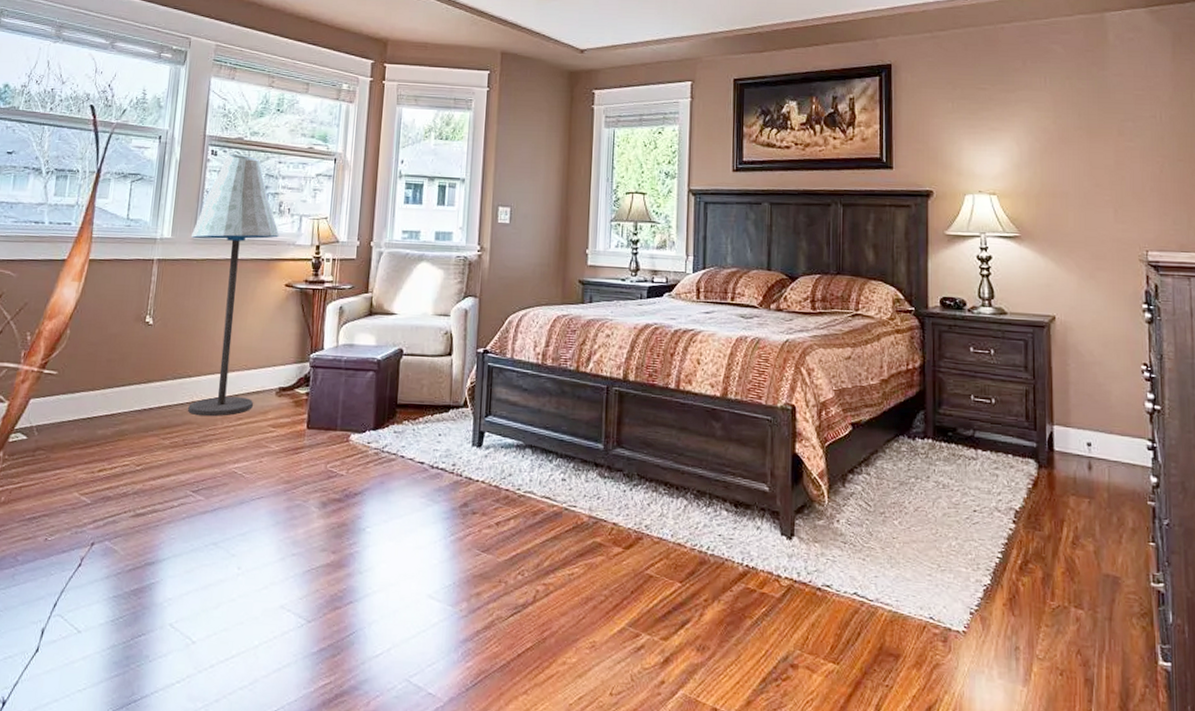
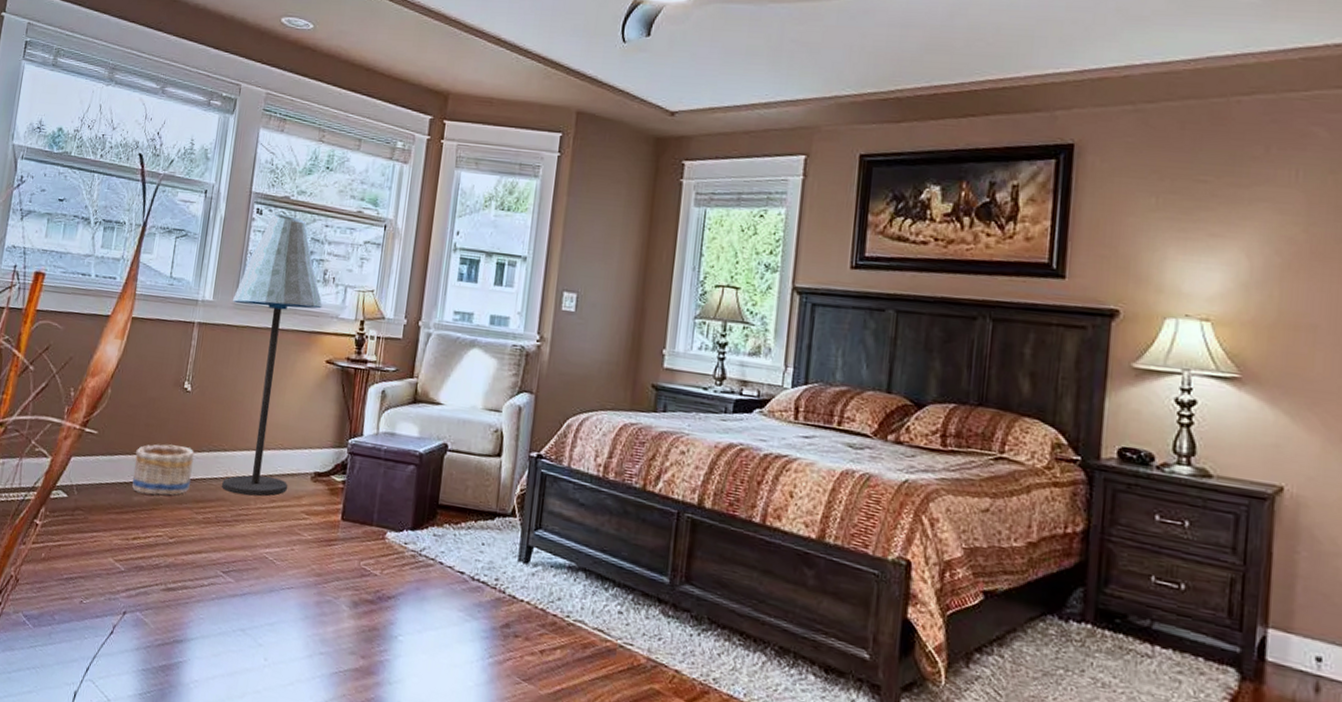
basket: none [95,376,160,427] -> present [132,444,196,496]

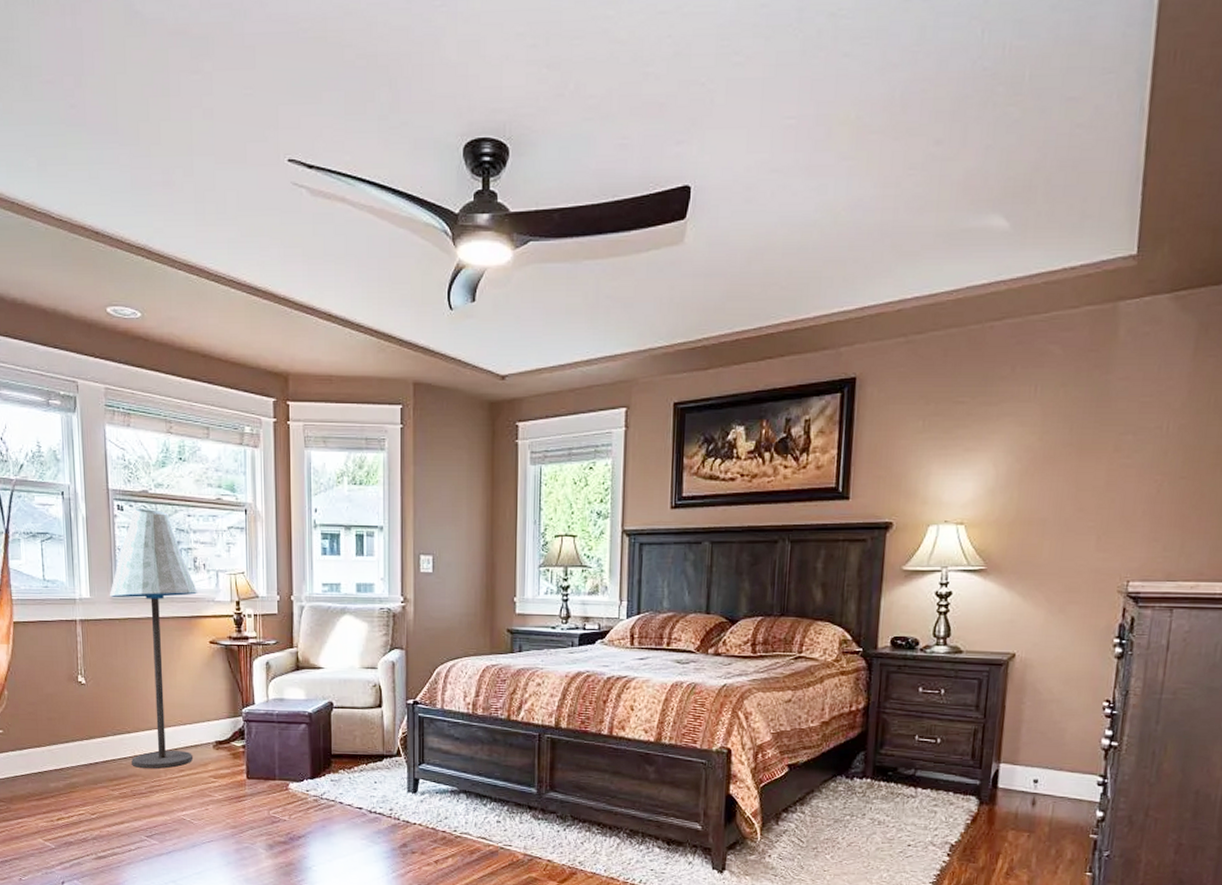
basket: present [132,444,196,496] -> none [43,733,101,780]

